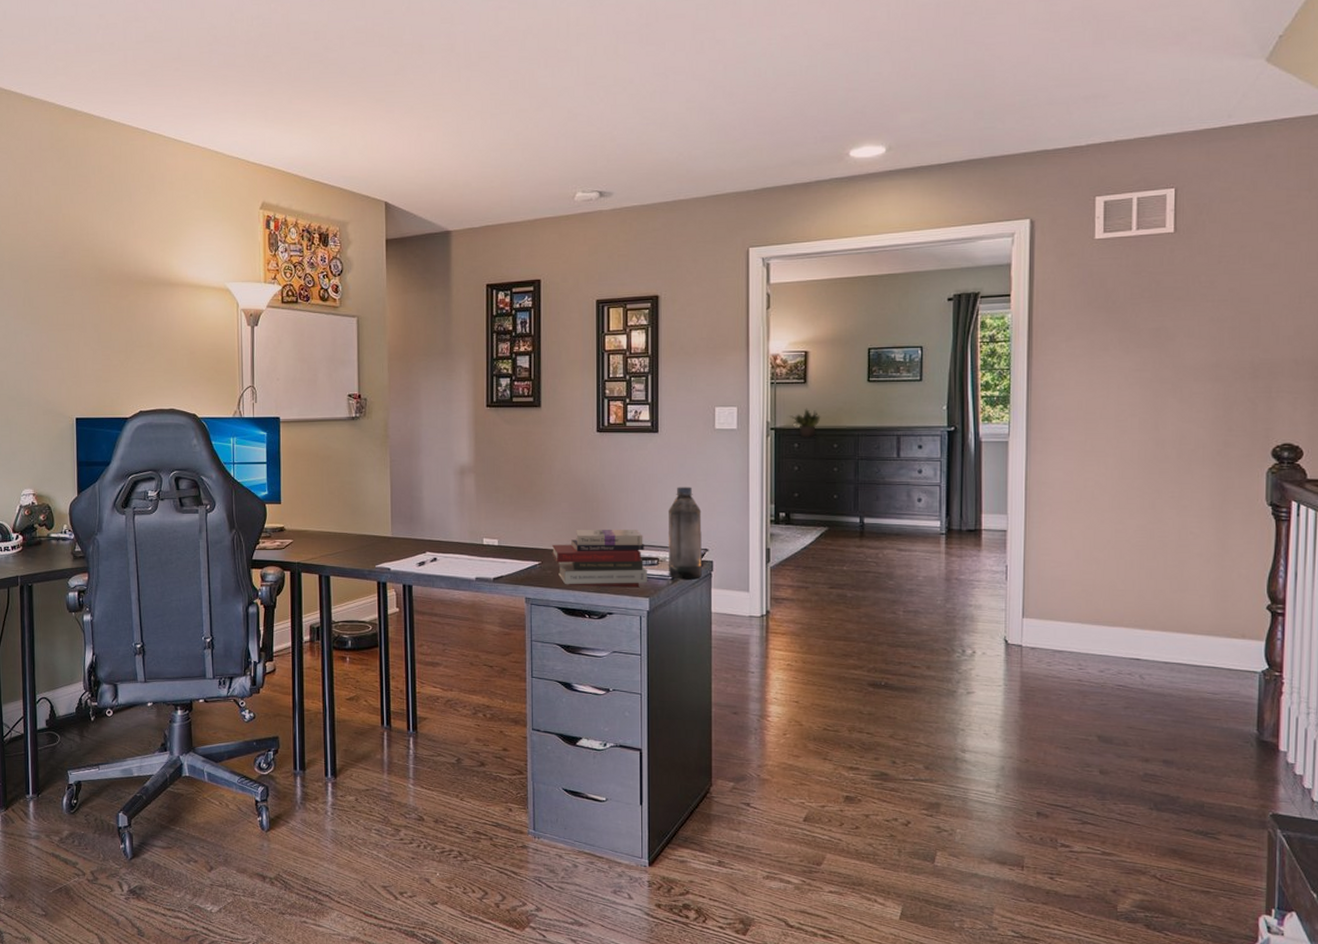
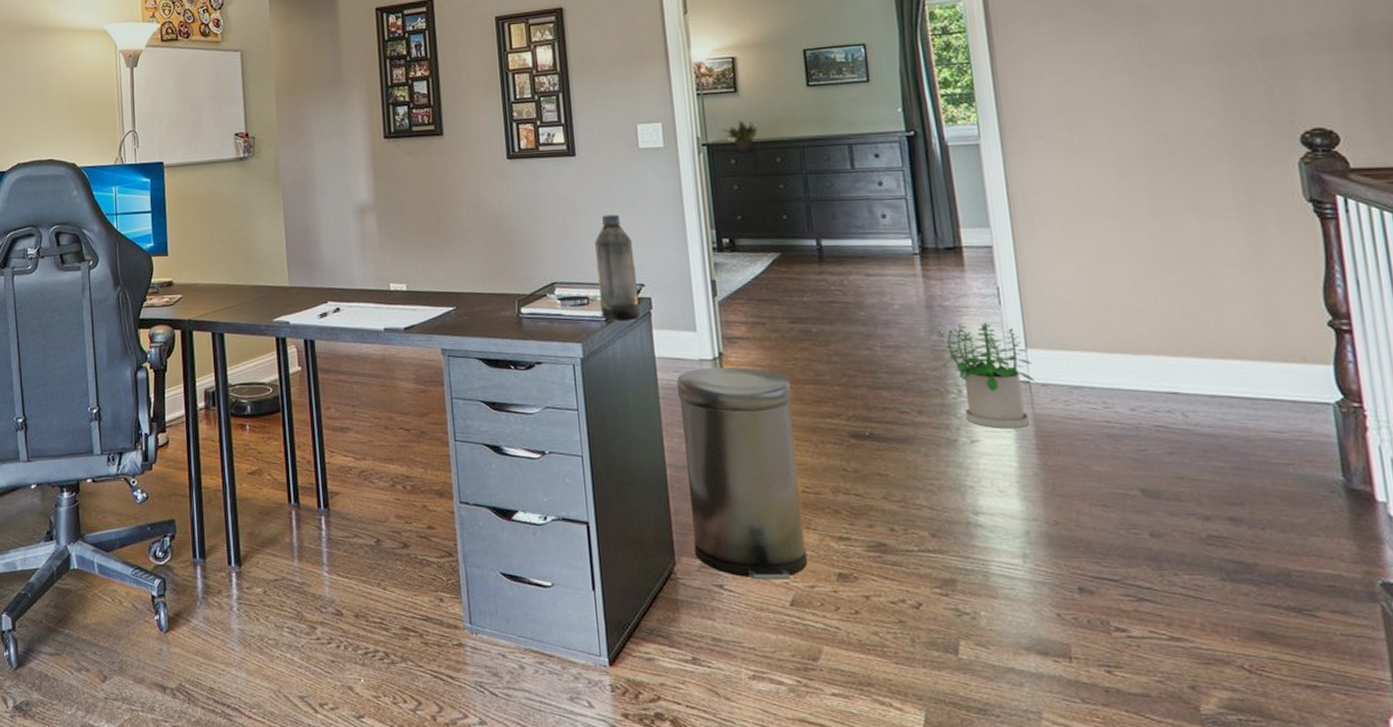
books: present [552,530,647,588] -> none [467,266,578,334]
pedal bin: none [728,623,824,801] -> present [676,366,808,580]
potted plant: none [951,595,1026,683] -> present [936,323,1035,428]

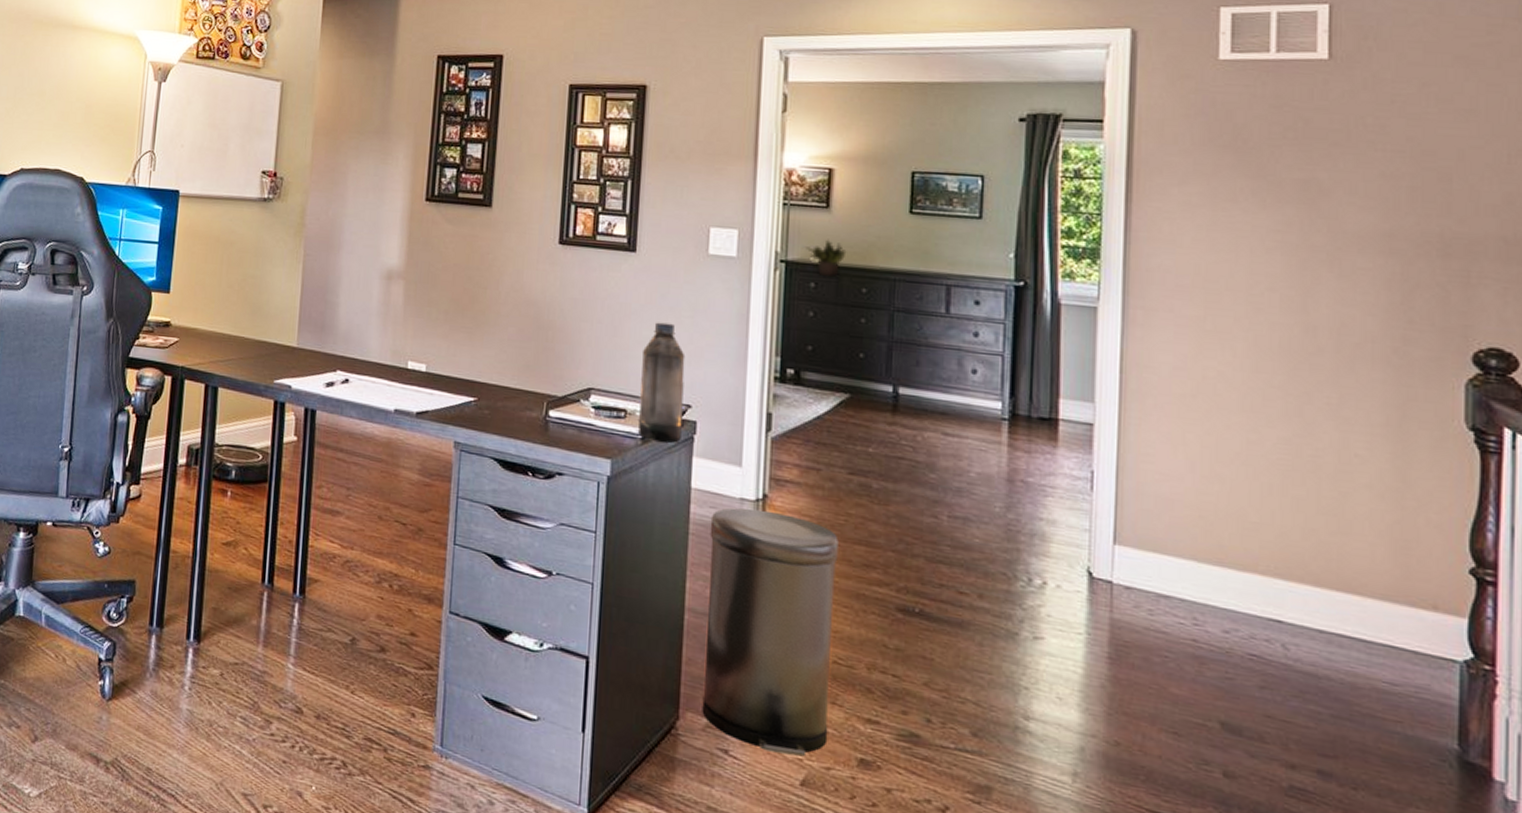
potted plant: present [936,323,1035,428] -> none [1013,505,1118,632]

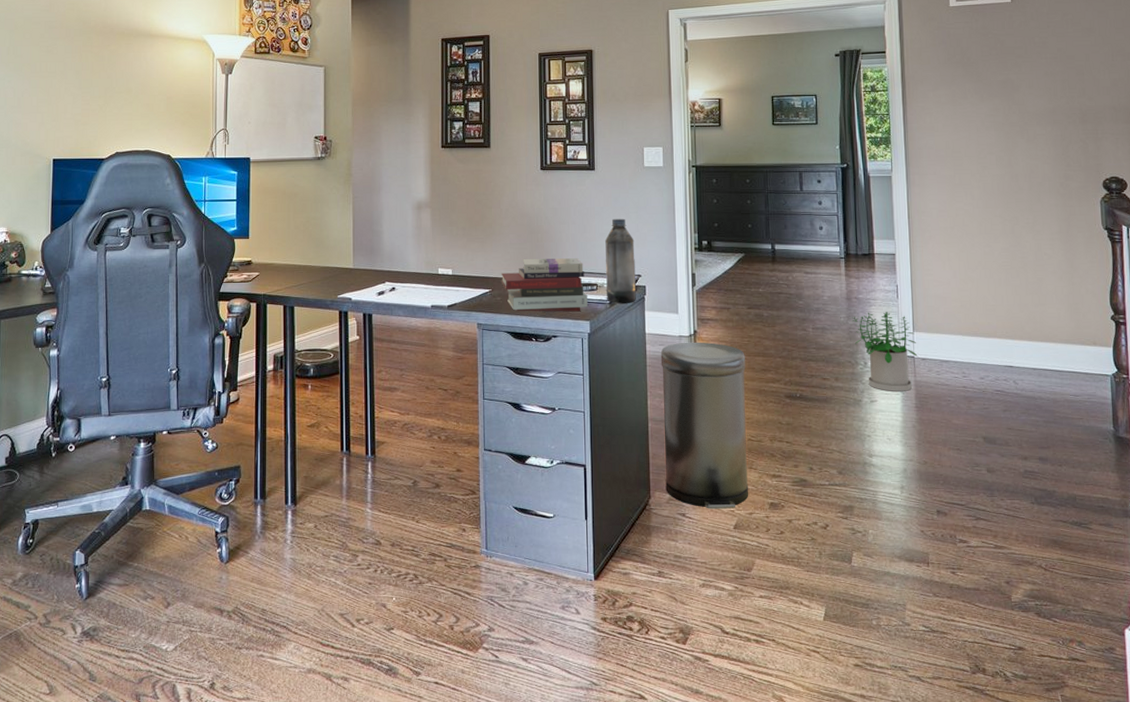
books: none [492,363,611,445] -> present [502,258,588,312]
potted plant: present [804,239,847,277] -> none [707,148,735,174]
potted plant: none [1013,505,1118,632] -> present [852,312,918,391]

